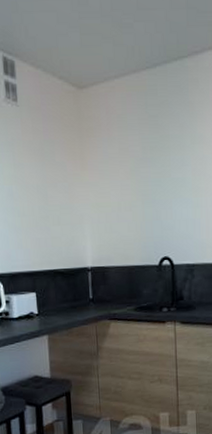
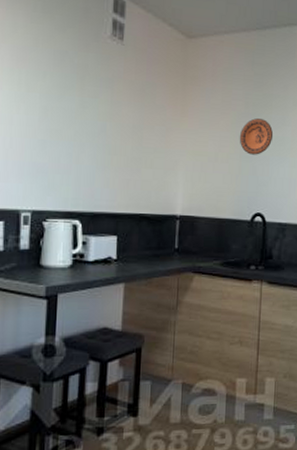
decorative plate: none [139,162,174,200] -> present [239,118,274,155]

